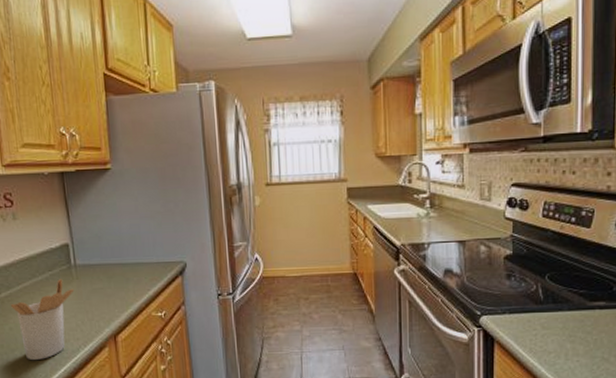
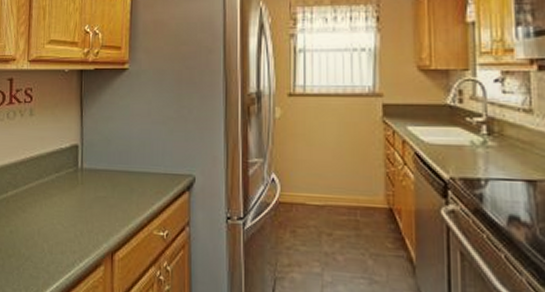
utensil holder: present [10,279,75,360] -> none [14,182,78,271]

